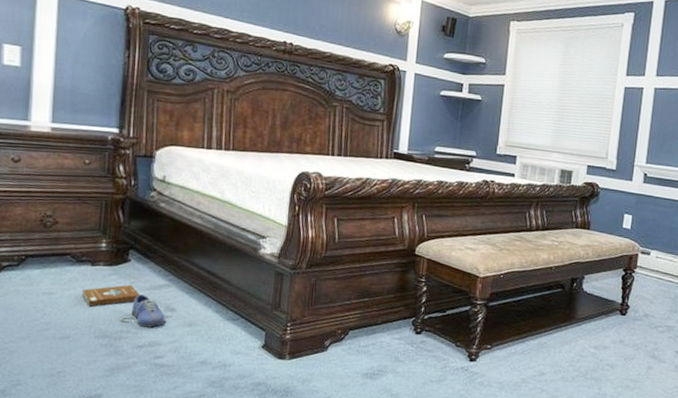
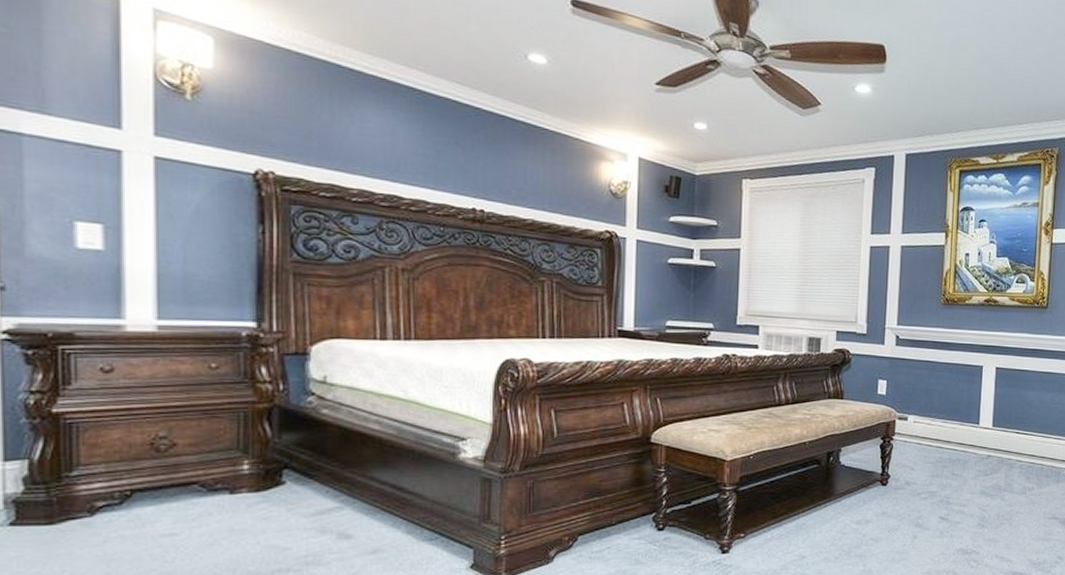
book: present [81,284,140,307] -> none [218,512,302,545]
shoe: present [120,294,171,328] -> none [276,523,347,561]

